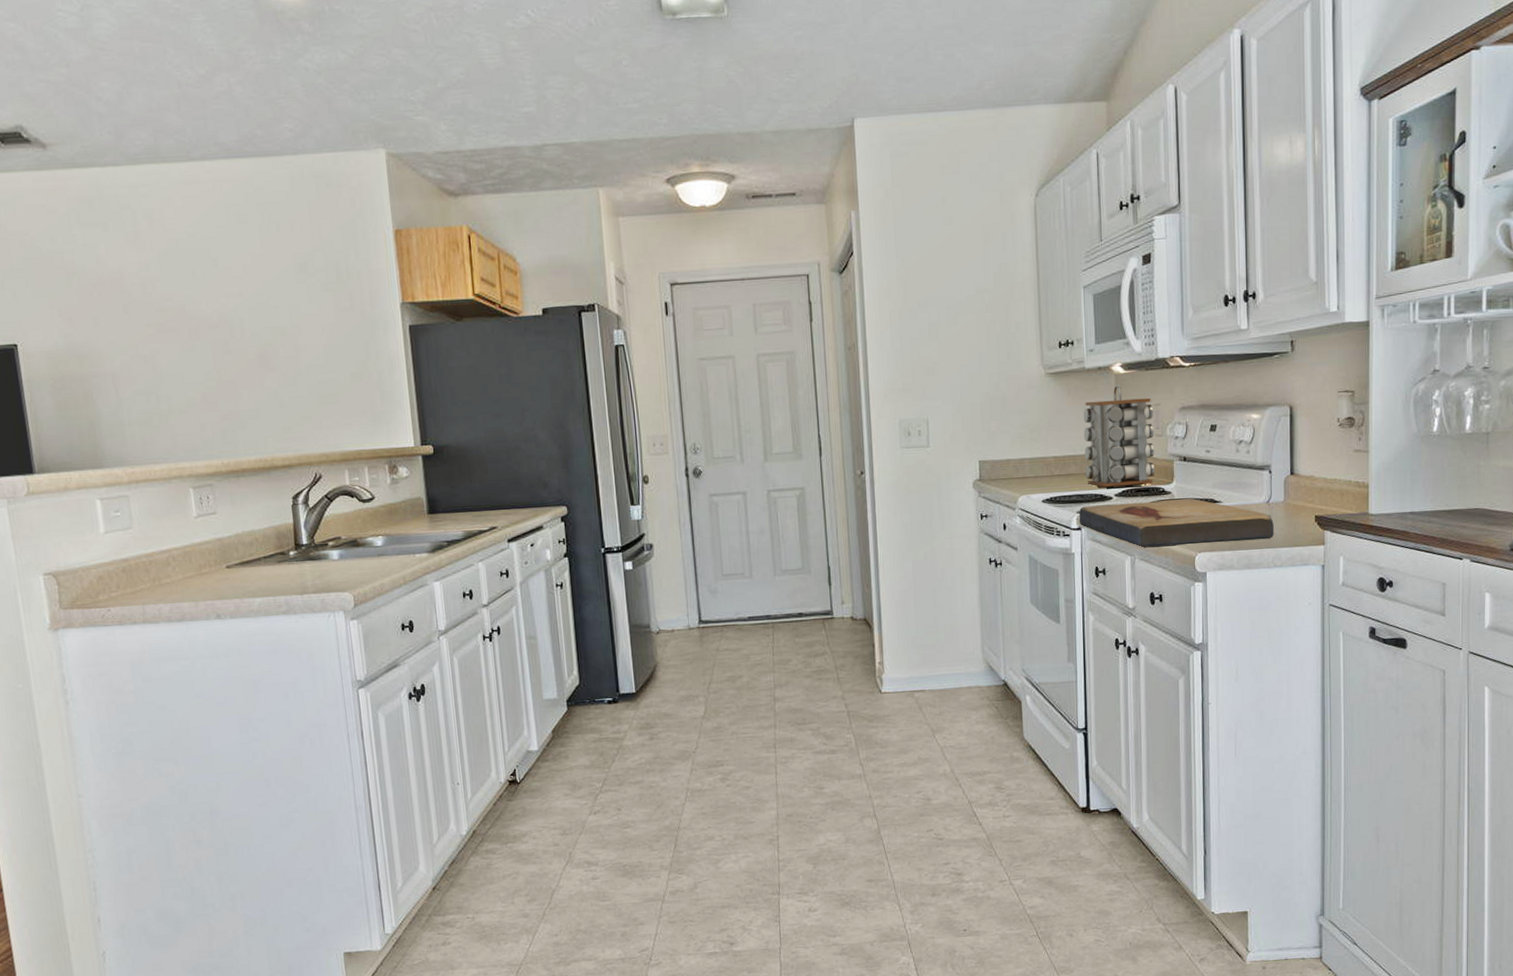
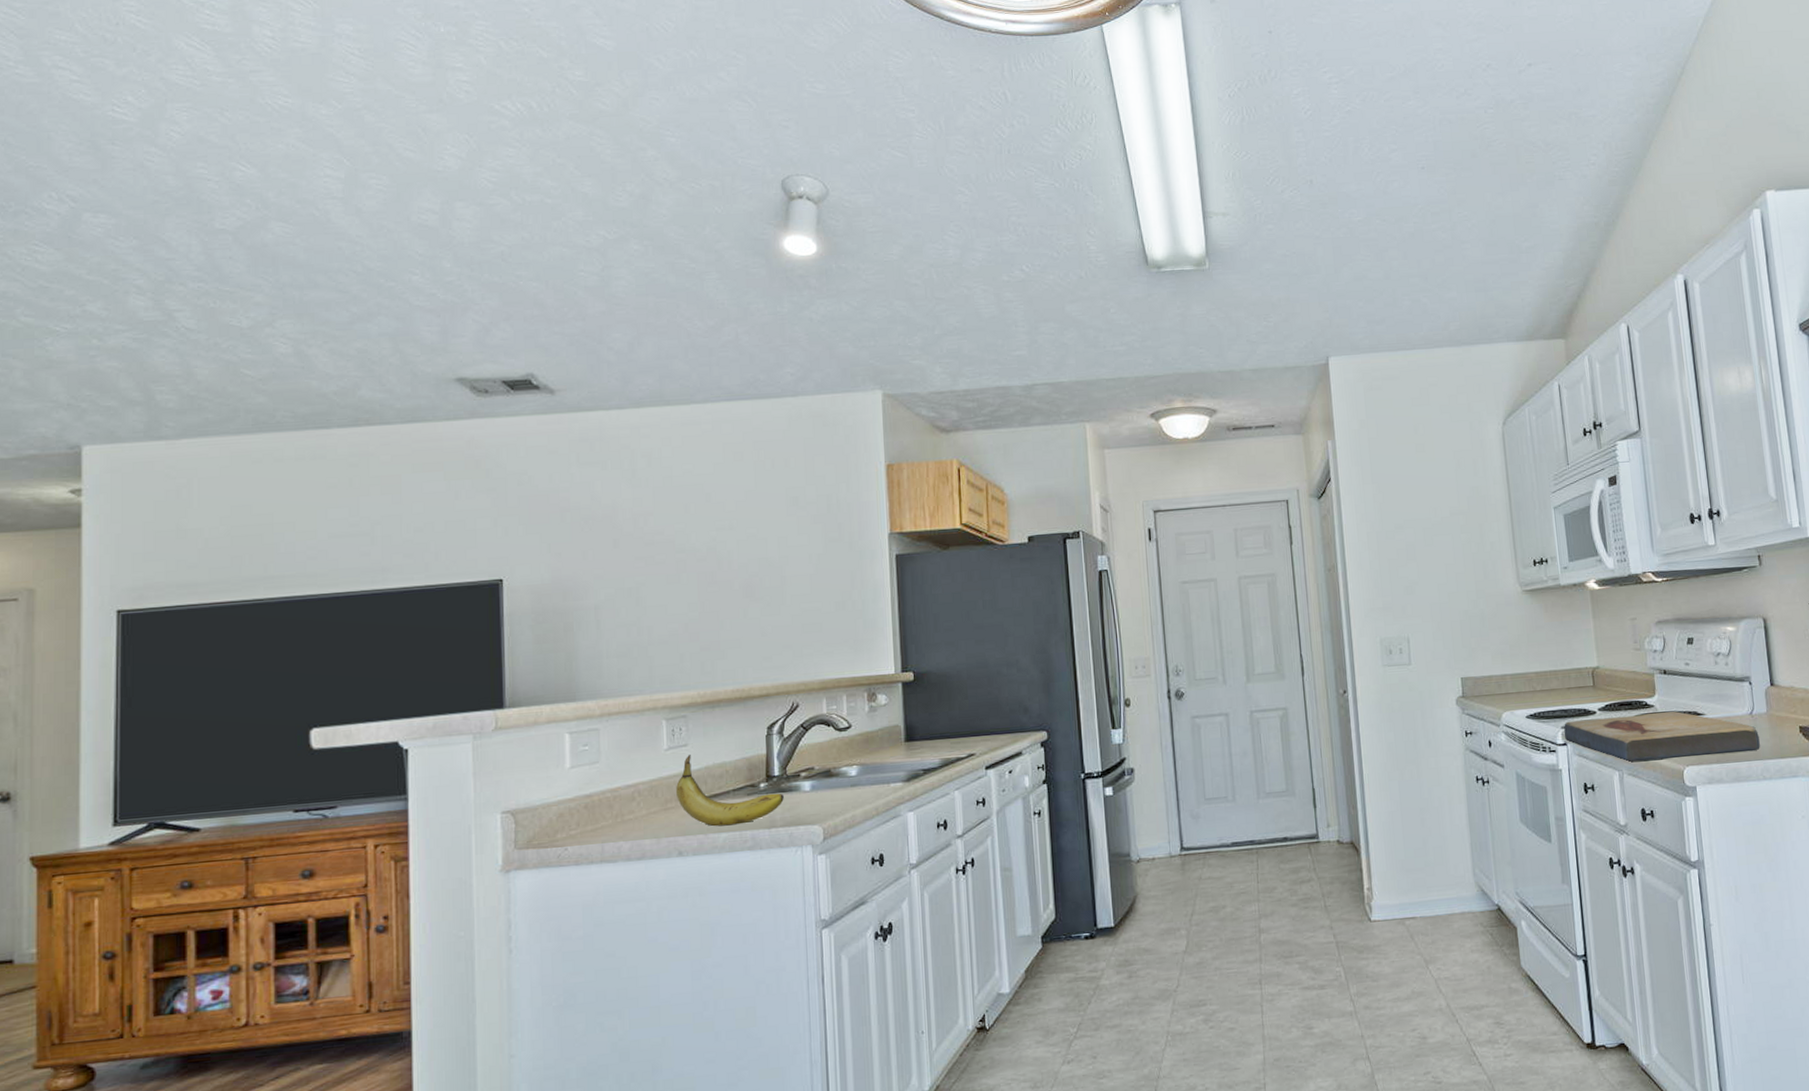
fruit: none [208,522,314,592] -> present [675,755,784,827]
spice rack: present [1083,385,1155,489] -> none [1561,601,1637,703]

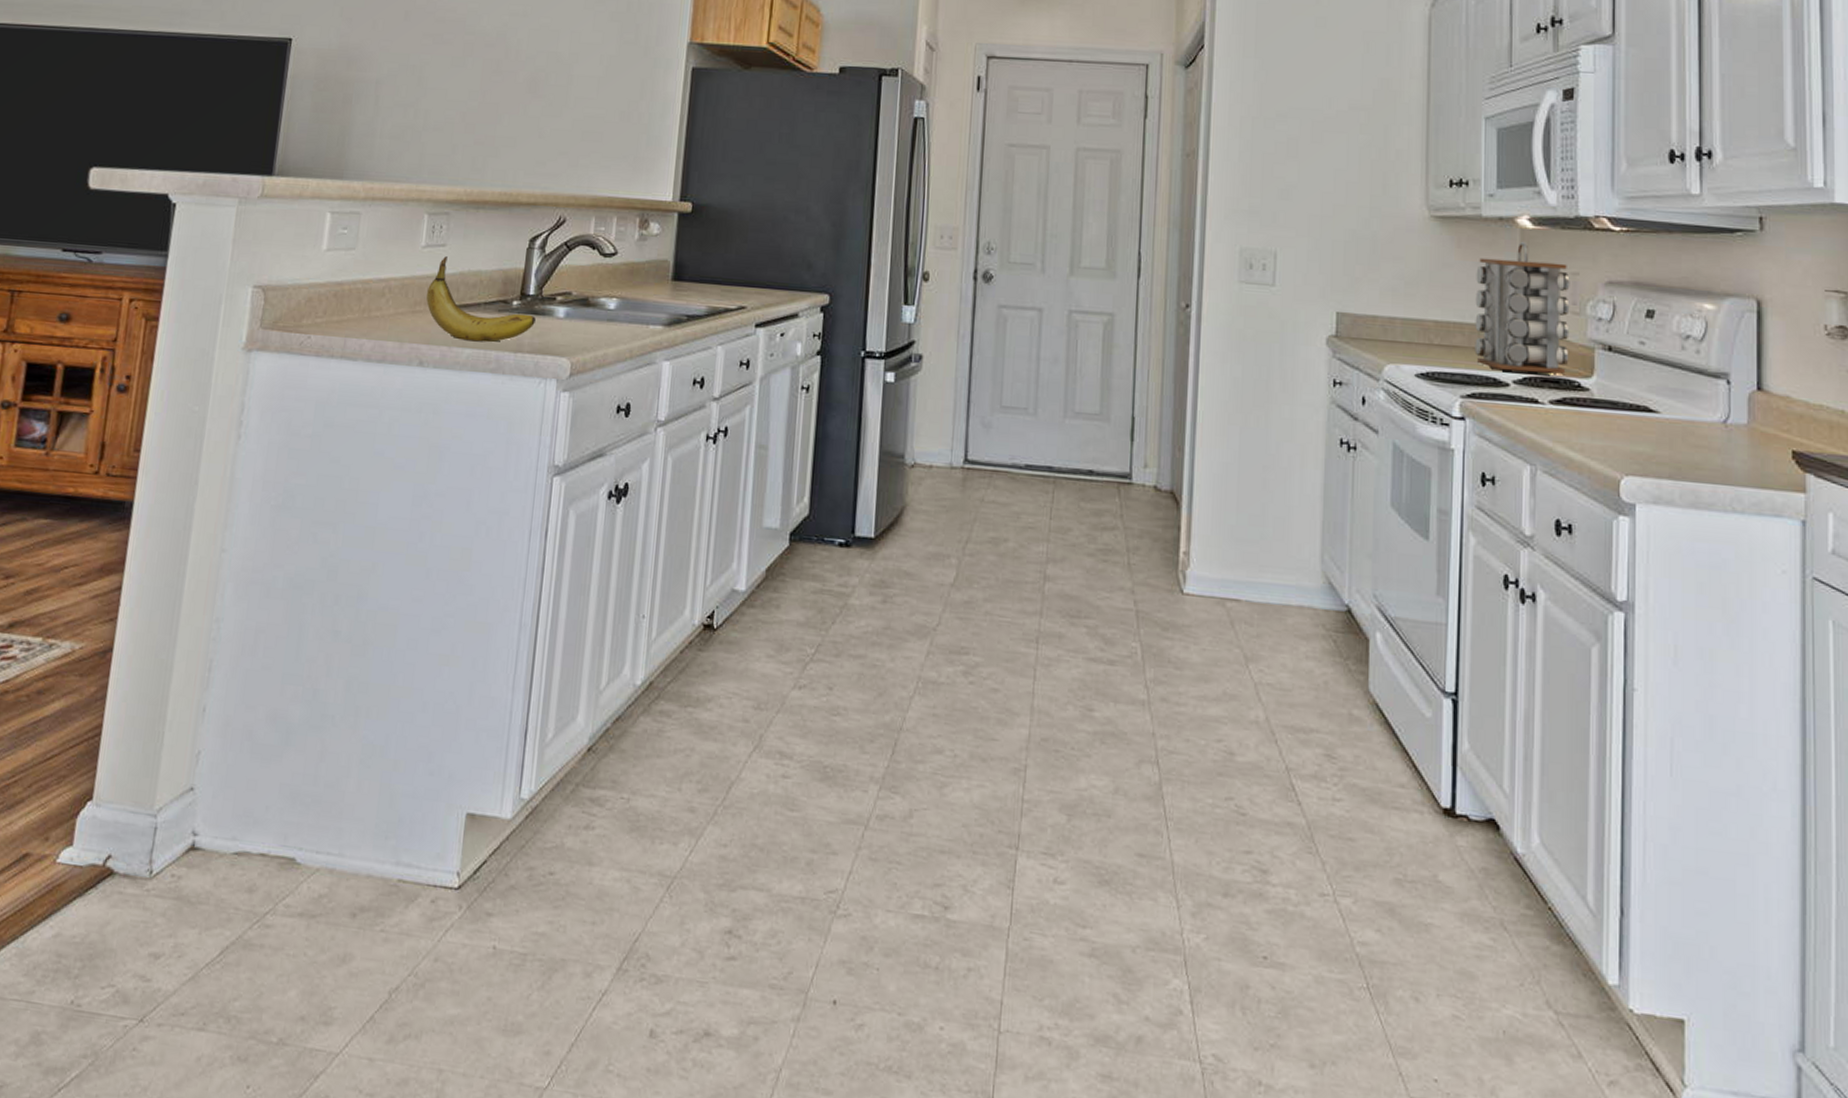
spice rack: none [1561,601,1637,703] -> present [1474,242,1570,376]
fish fossil: present [1564,711,1760,762] -> none [1464,390,1733,472]

